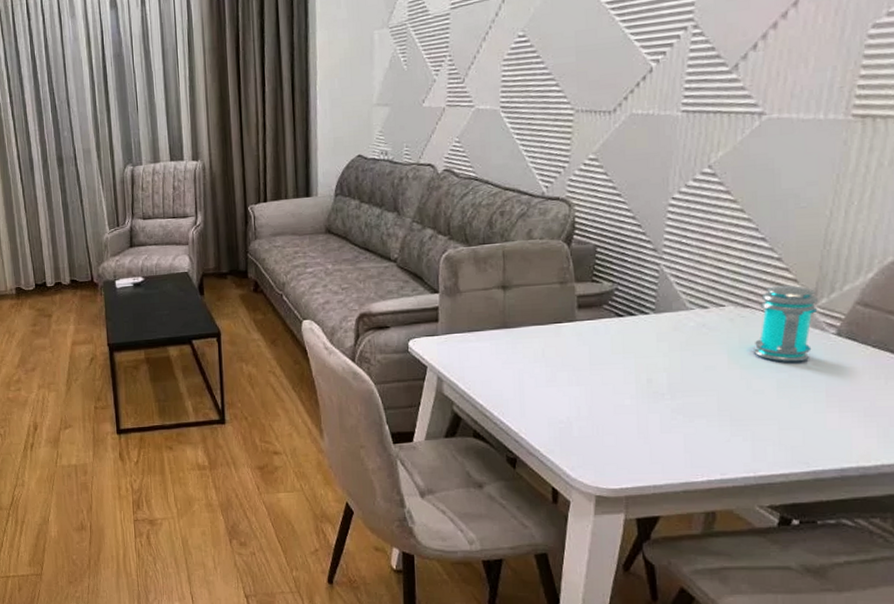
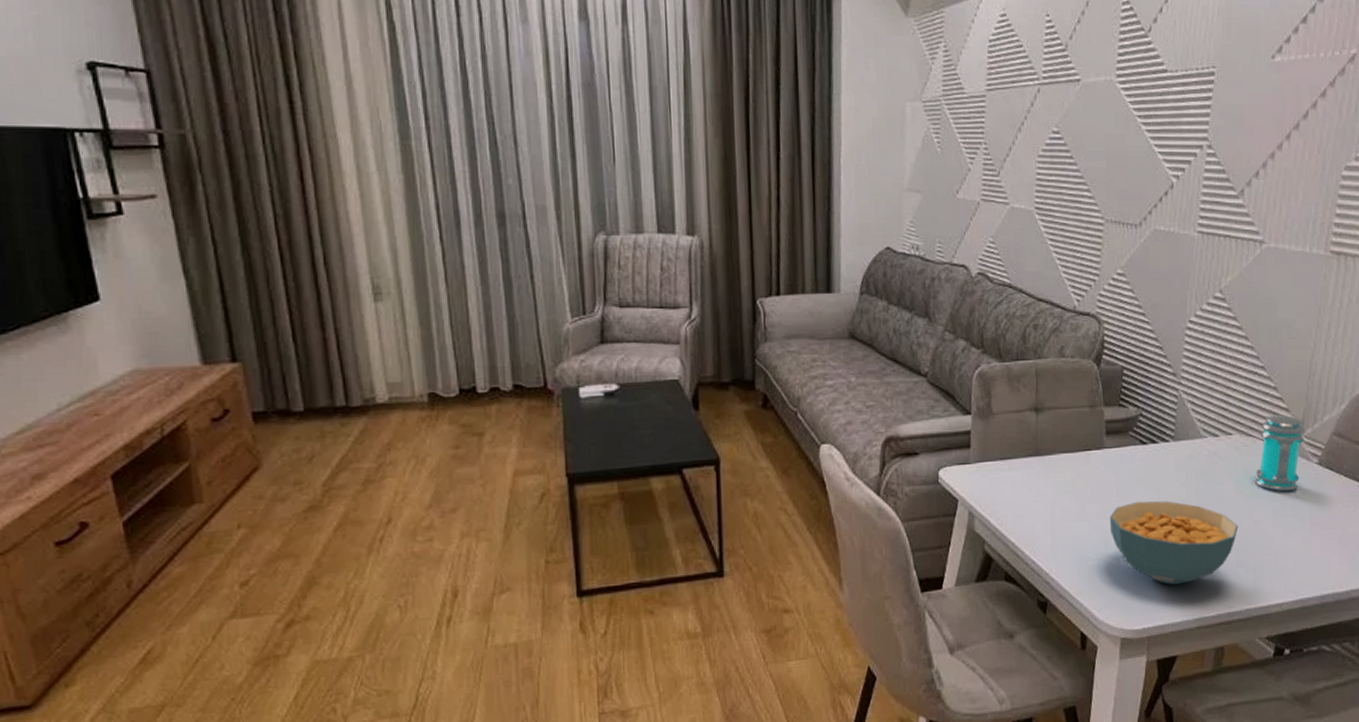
cereal bowl: none [582,369,733,449] -> present [1109,500,1239,585]

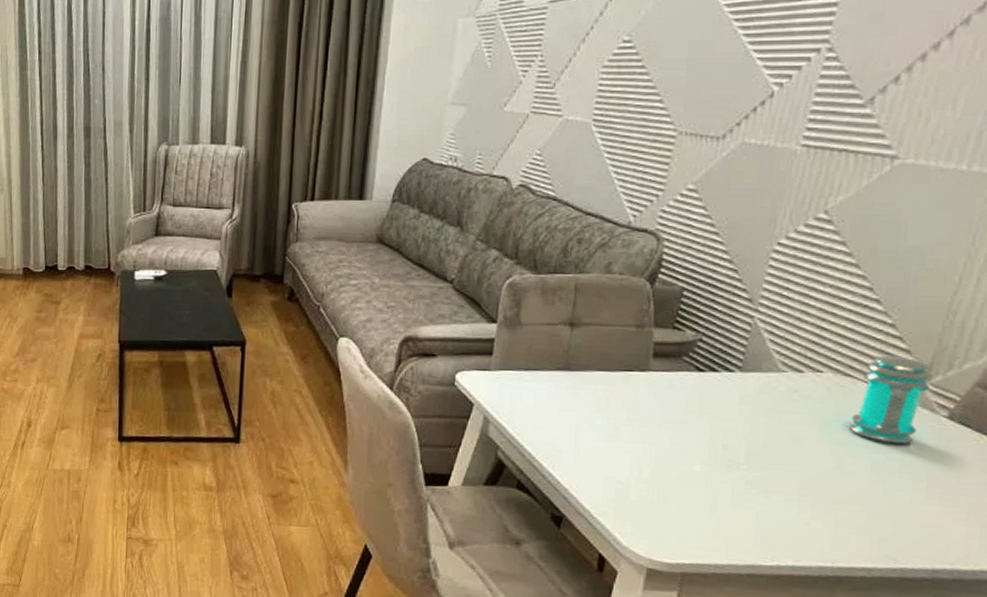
cereal bowl: present [1109,500,1239,585] -> none [647,430,819,525]

